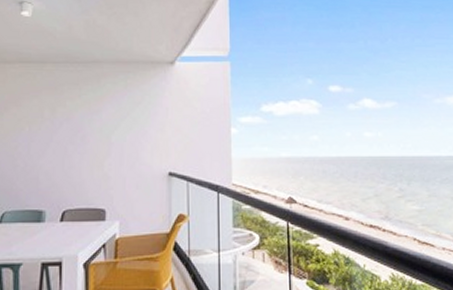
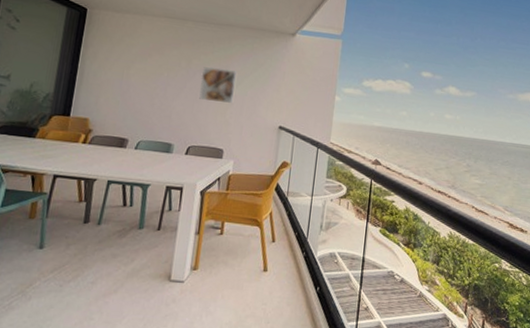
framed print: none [69,114,110,153] -> present [199,67,236,103]

